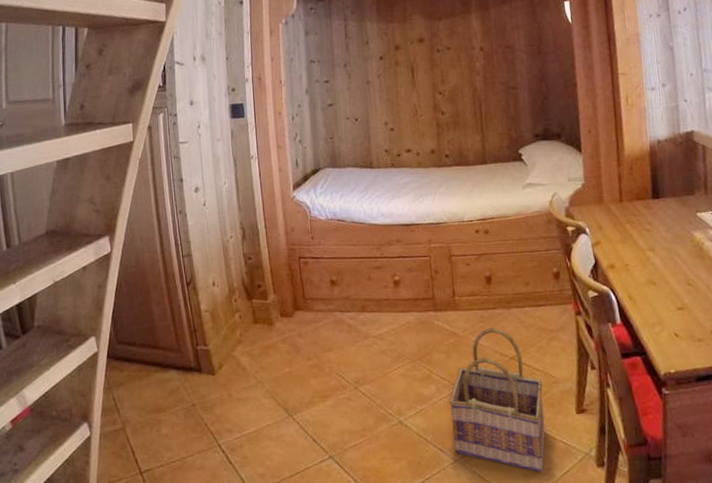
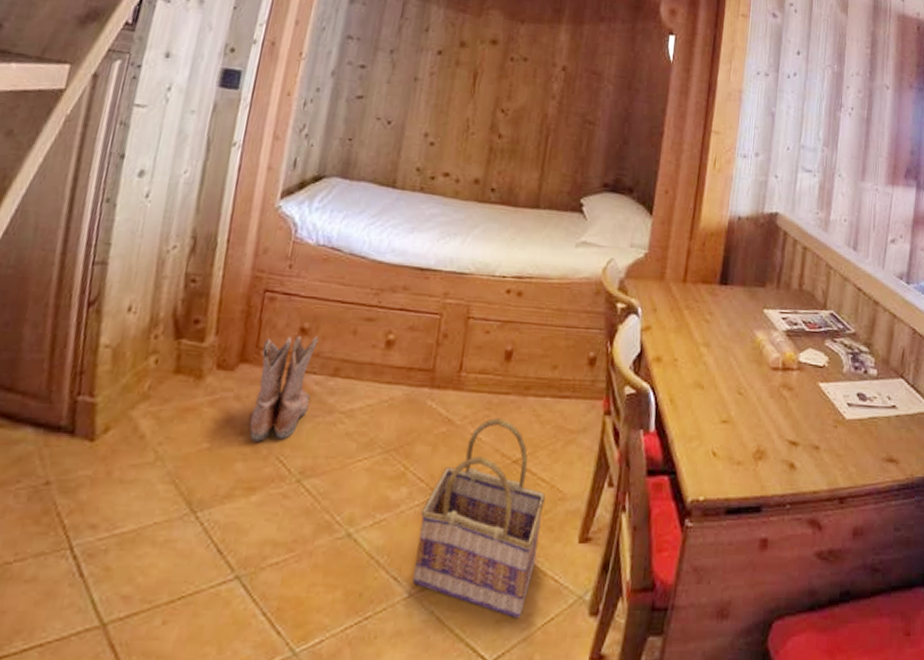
boots: none [308,285,351,364] -> present [249,335,319,442]

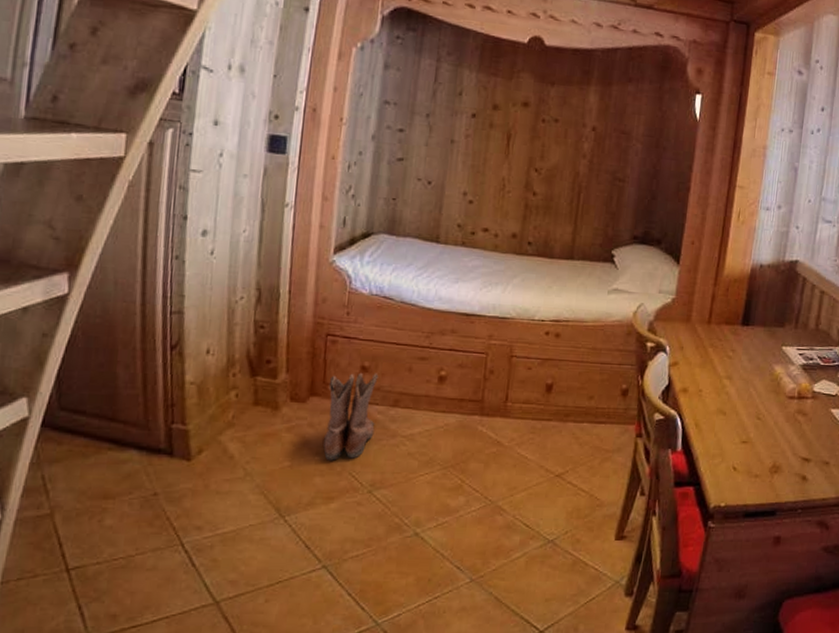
basket: present [412,418,546,619] -> none [473,440,586,599]

